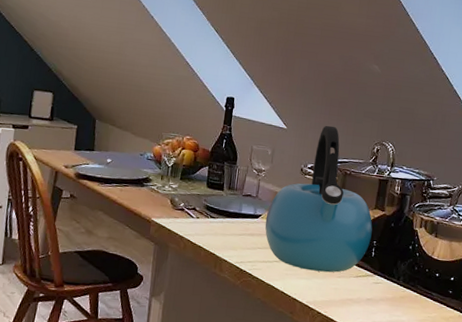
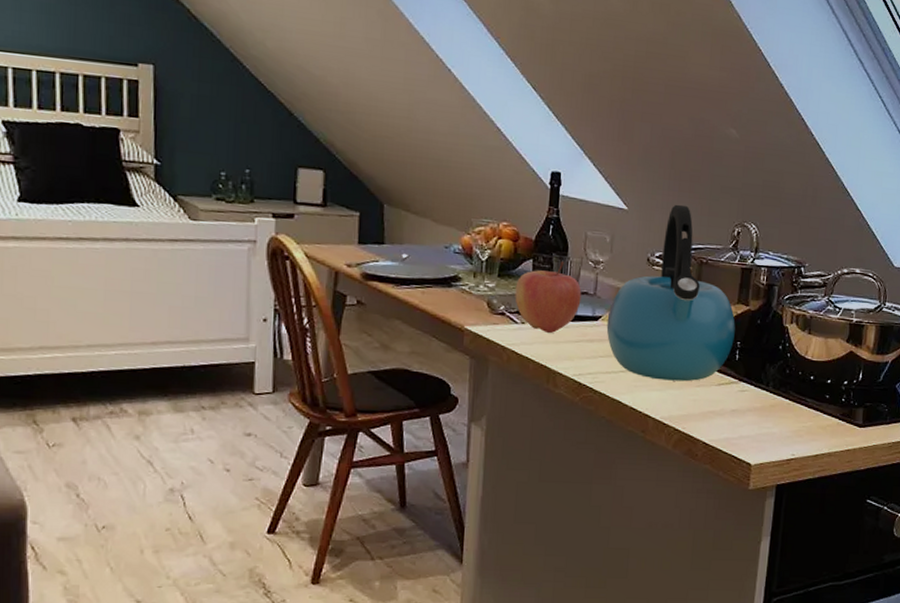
apple: none [192,169,246,227] -> present [515,261,582,333]

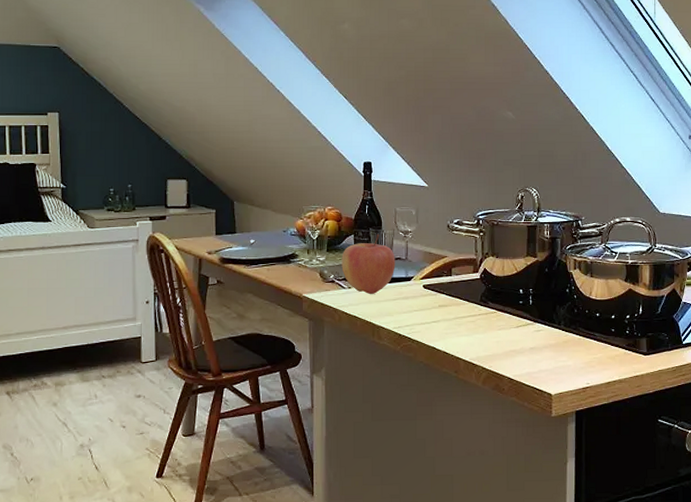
kettle: present [606,204,736,382] -> none [418,178,527,327]

